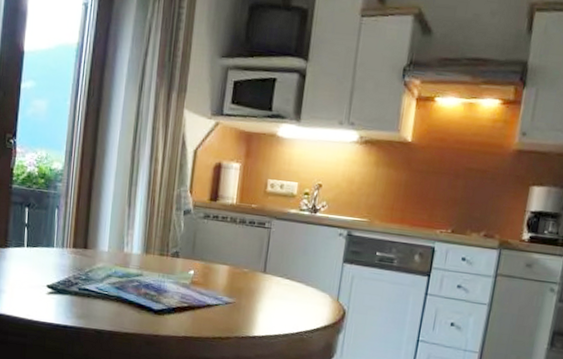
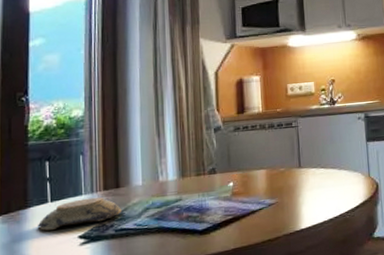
decorative bowl: none [13,251,87,277] -> present [37,197,123,231]

